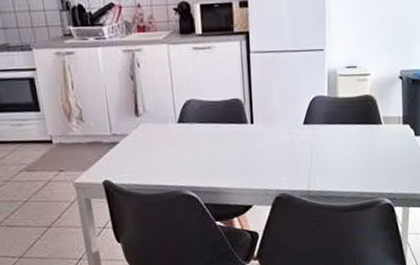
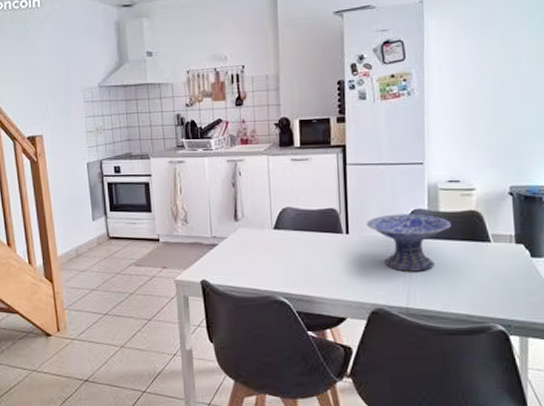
decorative bowl: none [270,100,349,157] -> present [366,213,452,272]

